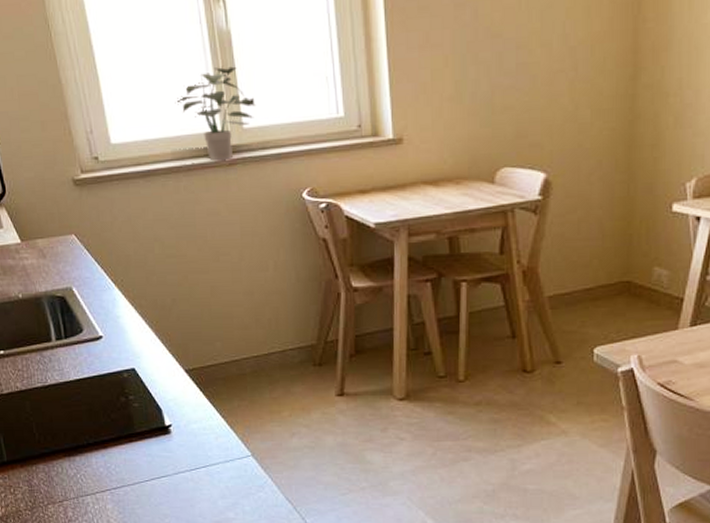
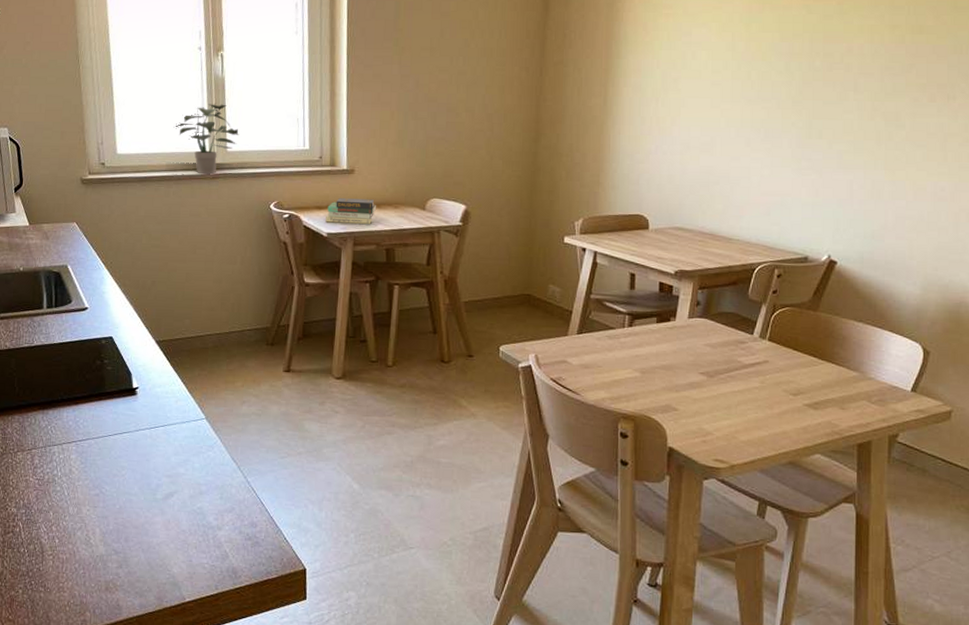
books: none [371,175,434,210] -> present [325,198,377,224]

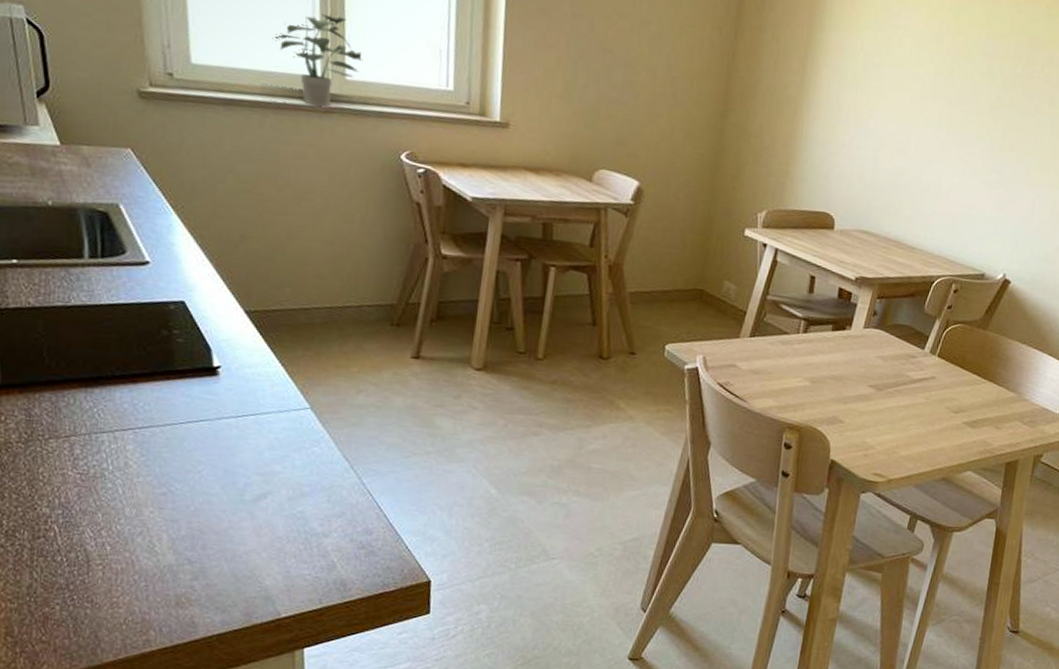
books: present [325,198,377,224] -> none [470,156,535,192]

